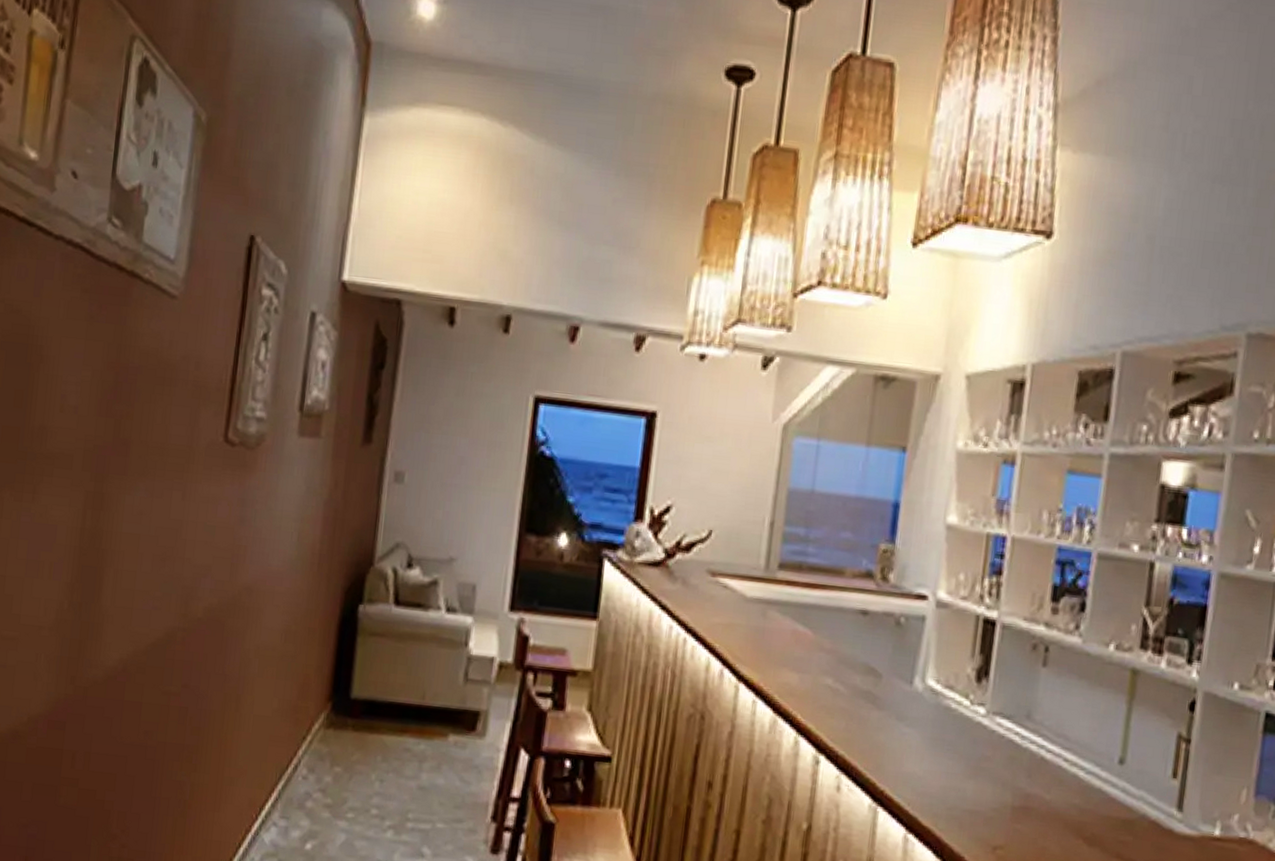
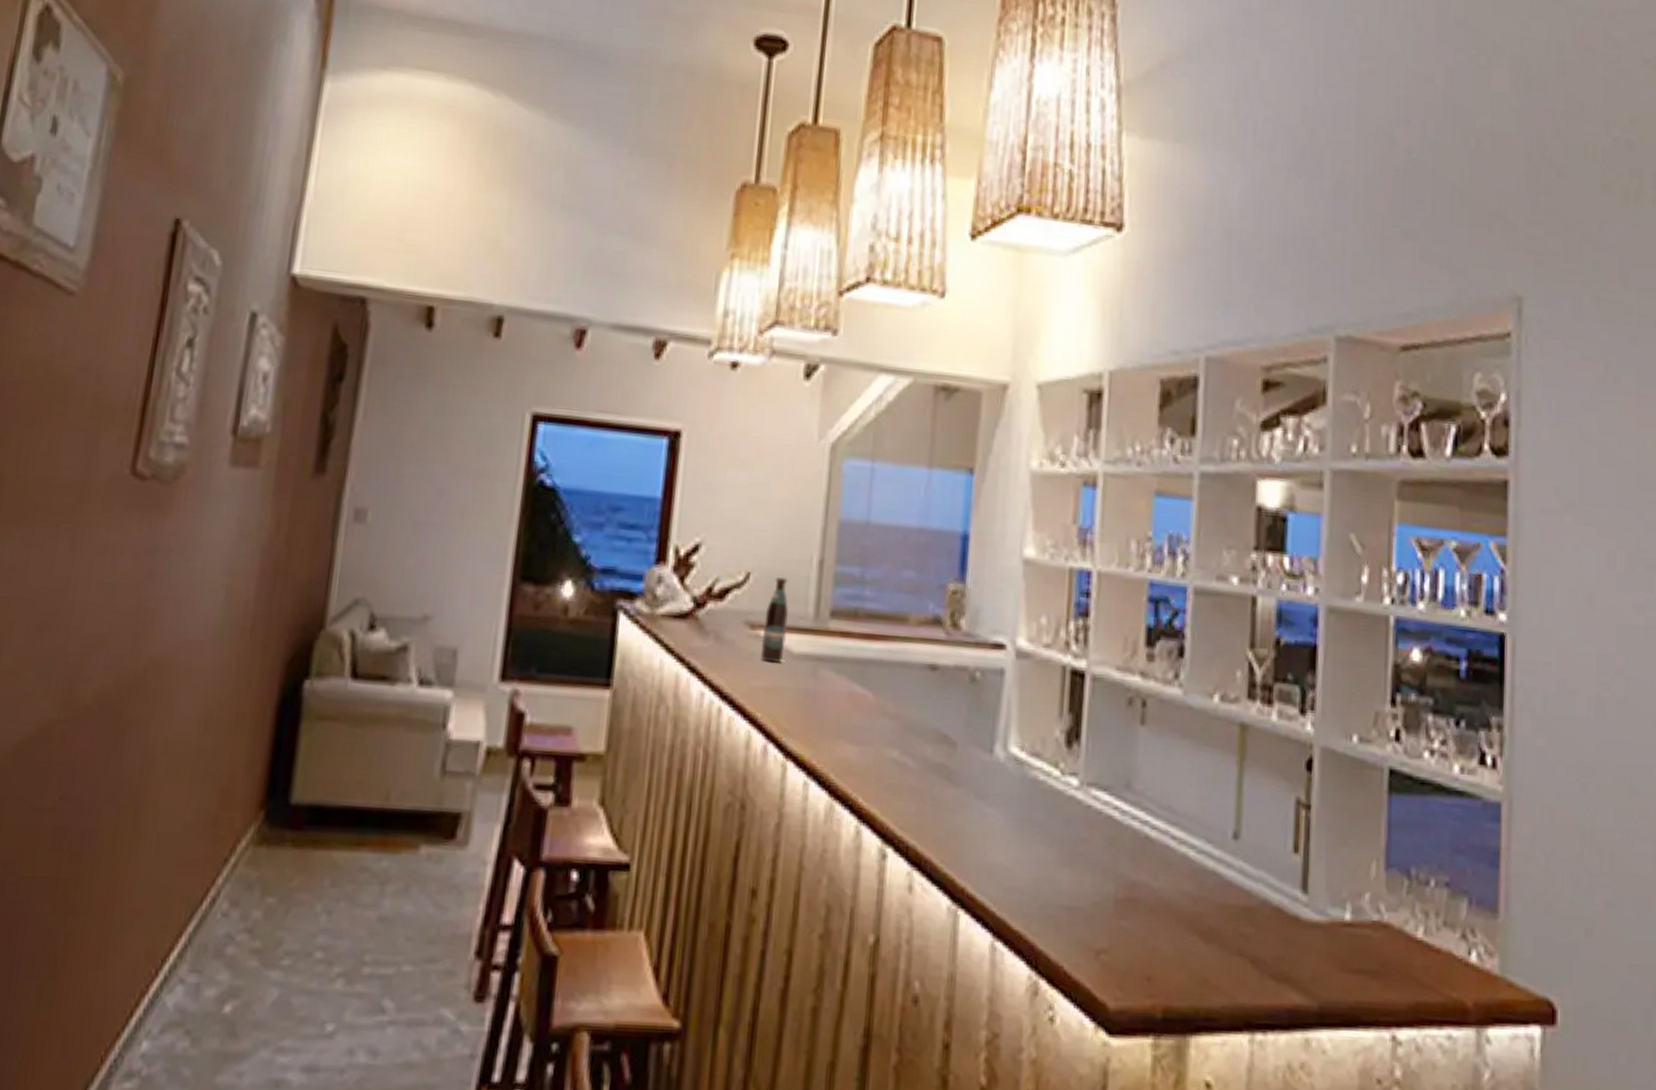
bottle: none [719,534,744,604] -> present [760,577,789,663]

